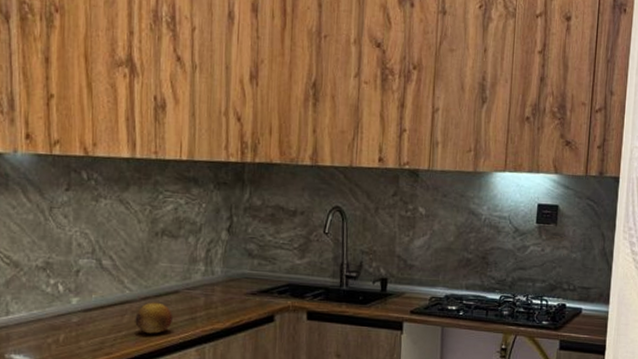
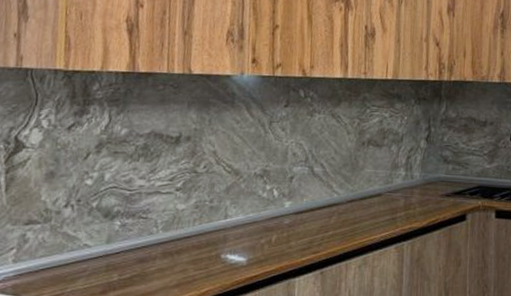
fruit: present [135,302,173,334] -> none [341,204,375,233]

